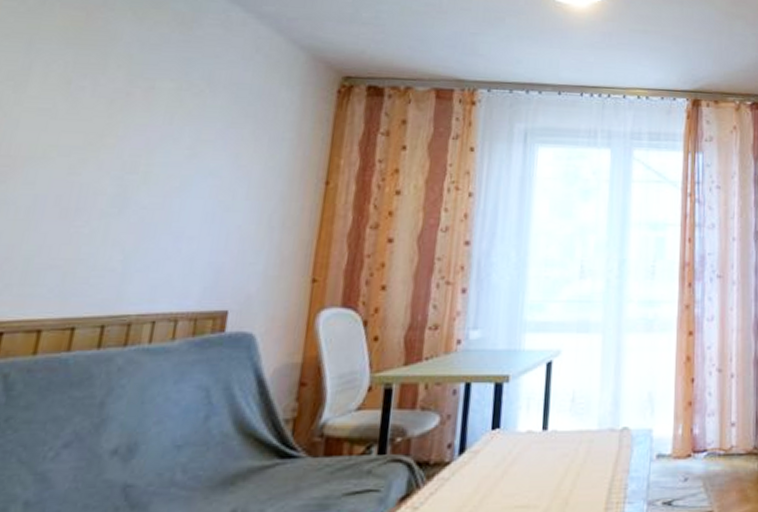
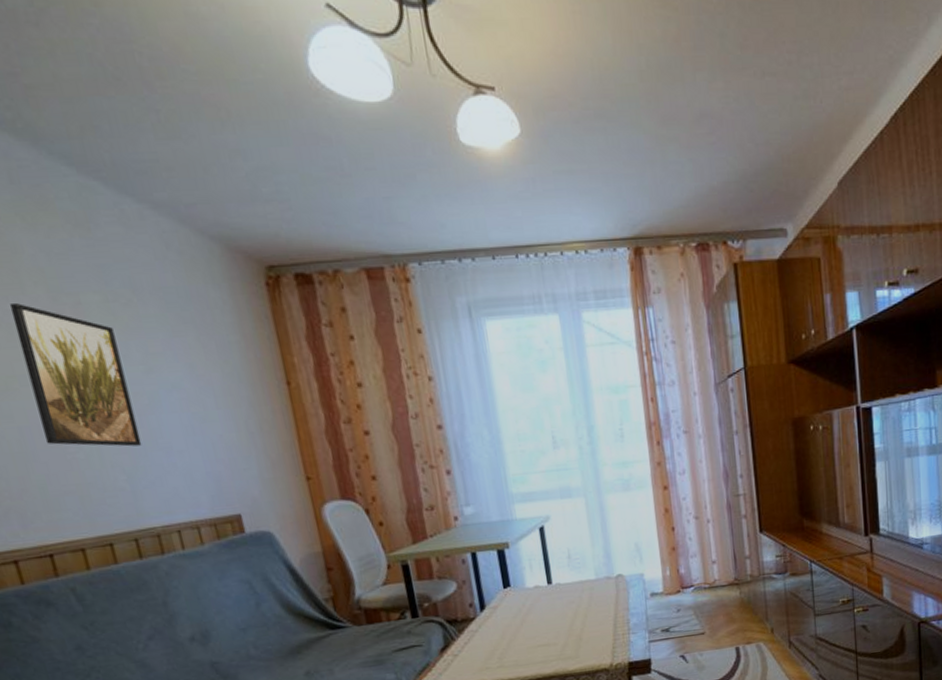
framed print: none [55,80,175,227] -> present [9,302,142,447]

